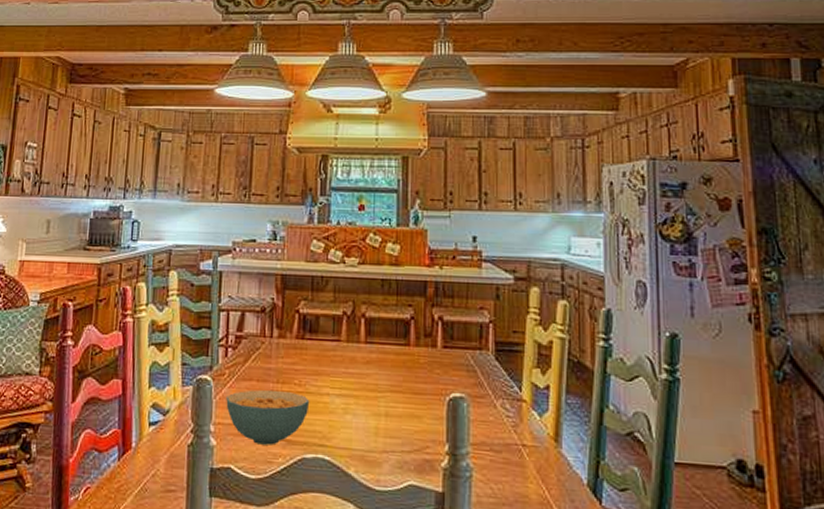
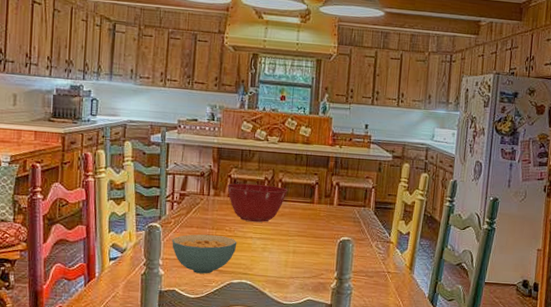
mixing bowl: none [293,320,373,373] -> present [226,183,288,223]

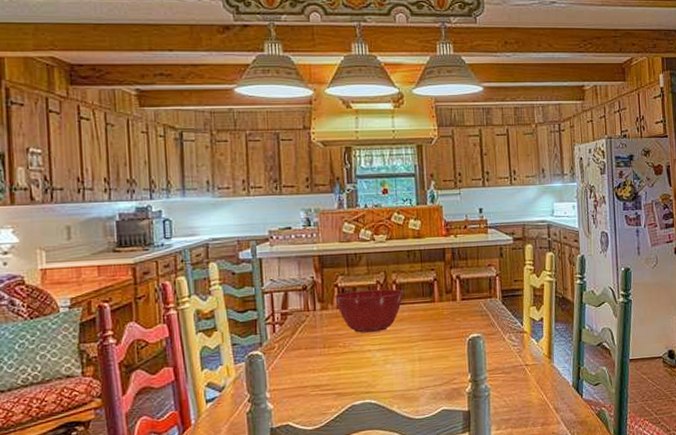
cereal bowl: present [172,234,237,274] -> none [278,353,355,401]

